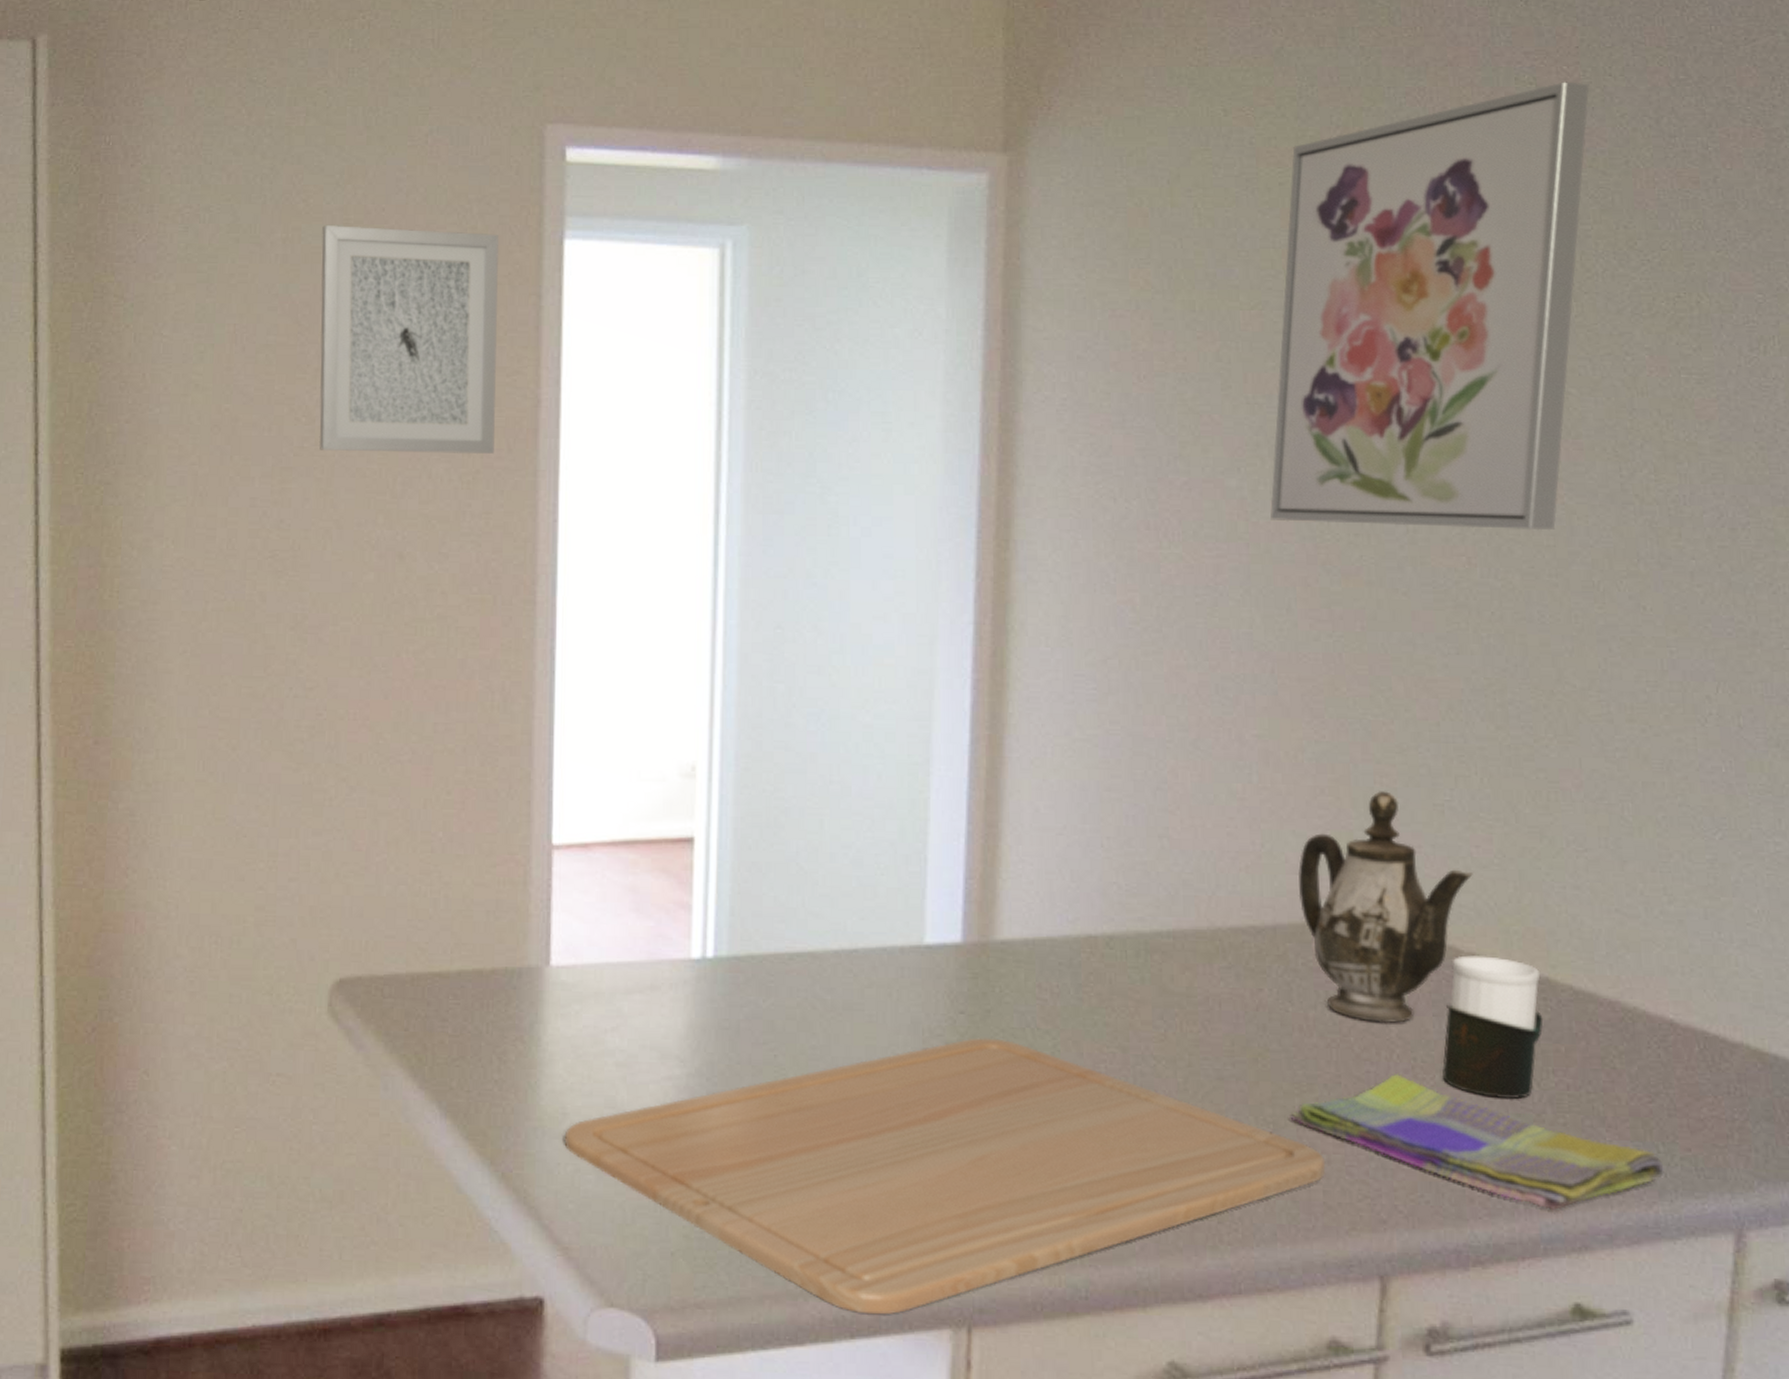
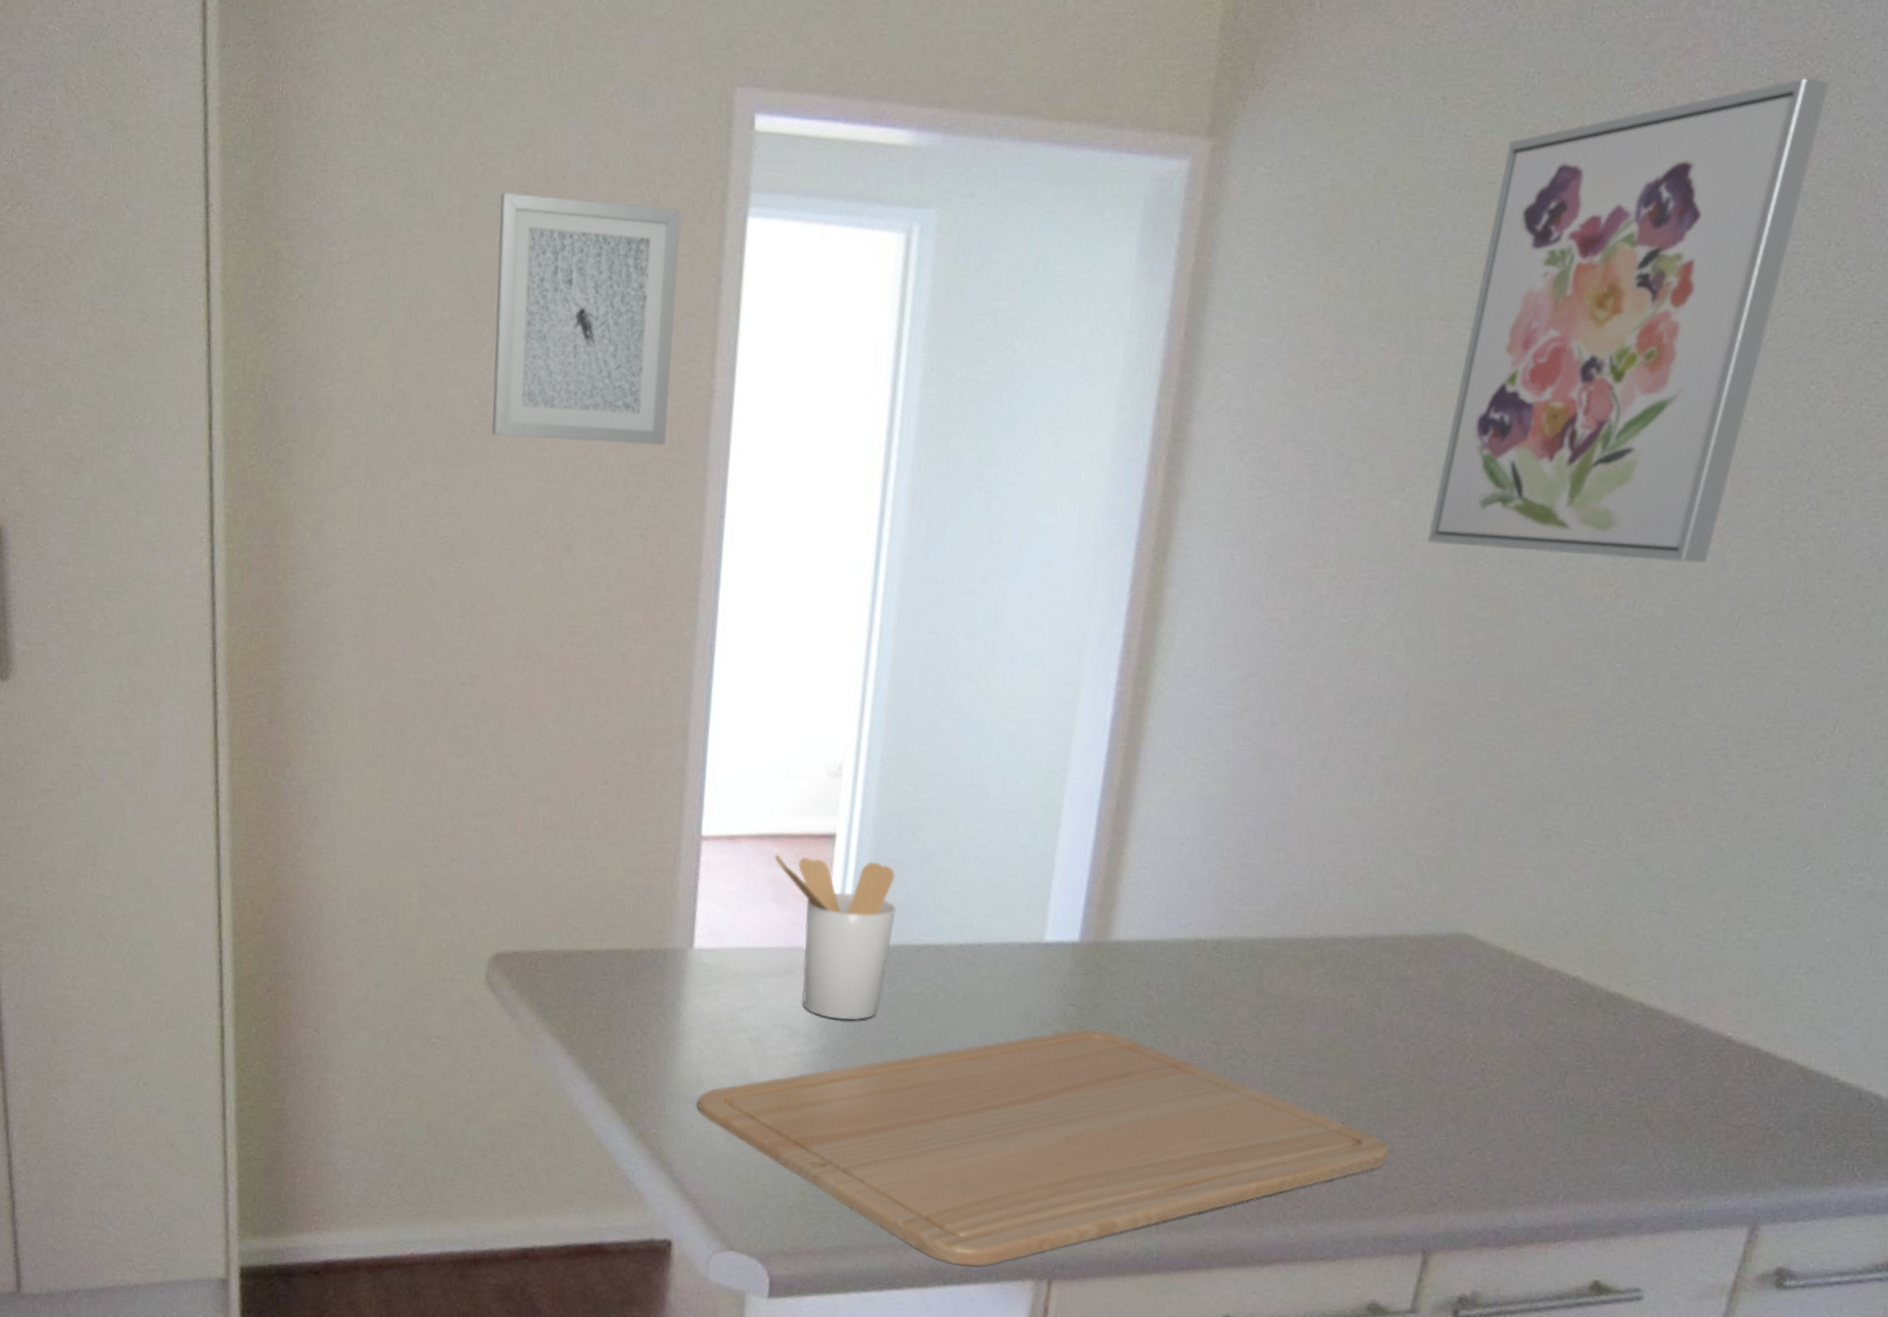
utensil holder: none [630,861,764,1038] -> present [774,854,896,1020]
dish towel: present [1290,1074,1666,1211] -> none [1362,1076,1698,1201]
teapot: present [1297,791,1473,1024] -> none [1400,814,1568,1031]
cup: present [1442,955,1544,1099] -> none [1508,971,1614,1102]

